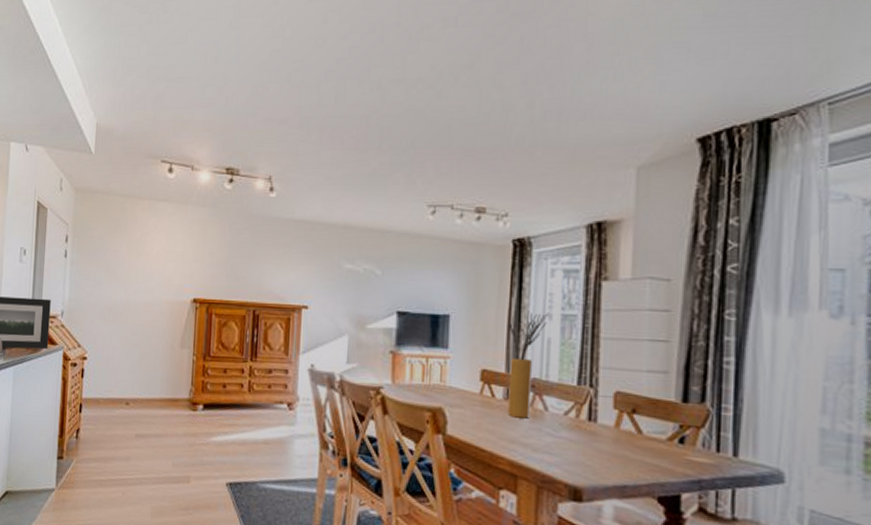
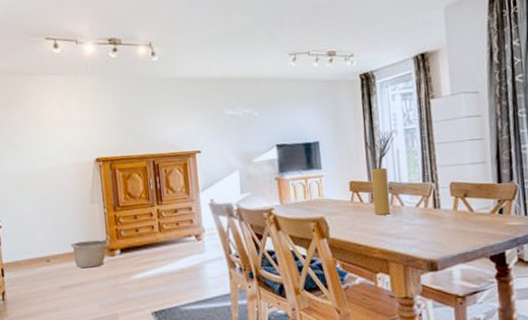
basket: none [153,388,192,420] -> present [70,239,108,269]

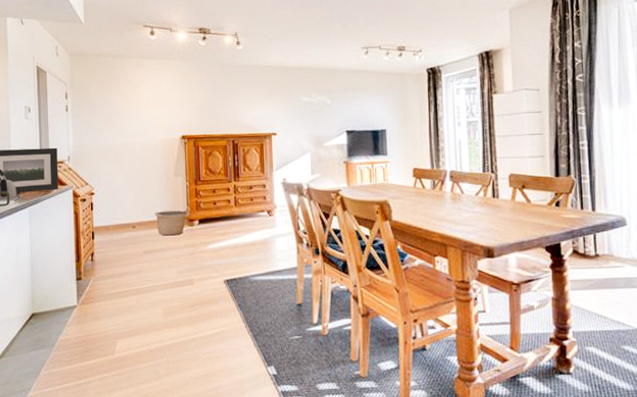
vase: present [365,128,395,216] -> none [430,120,458,202]

